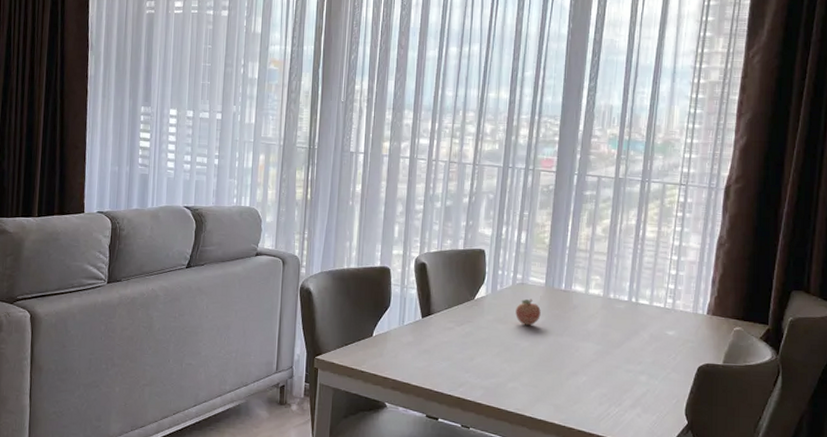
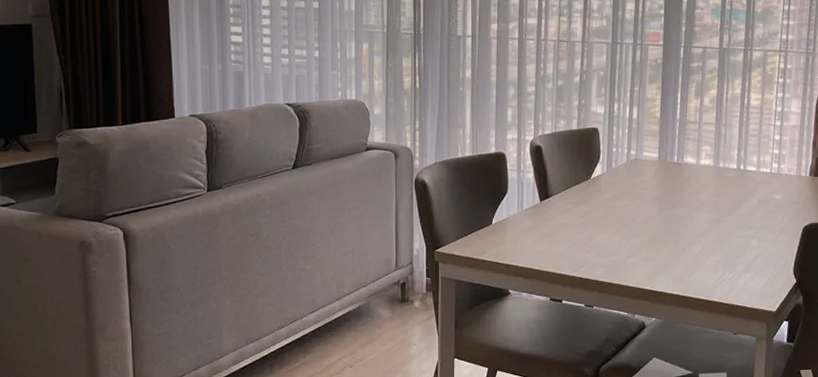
fruit: present [515,299,541,326] -> none [631,174,656,201]

